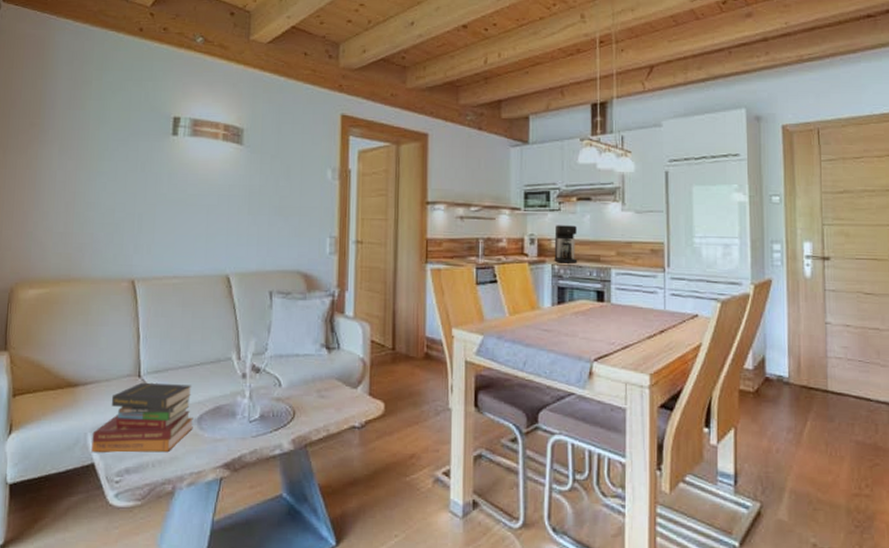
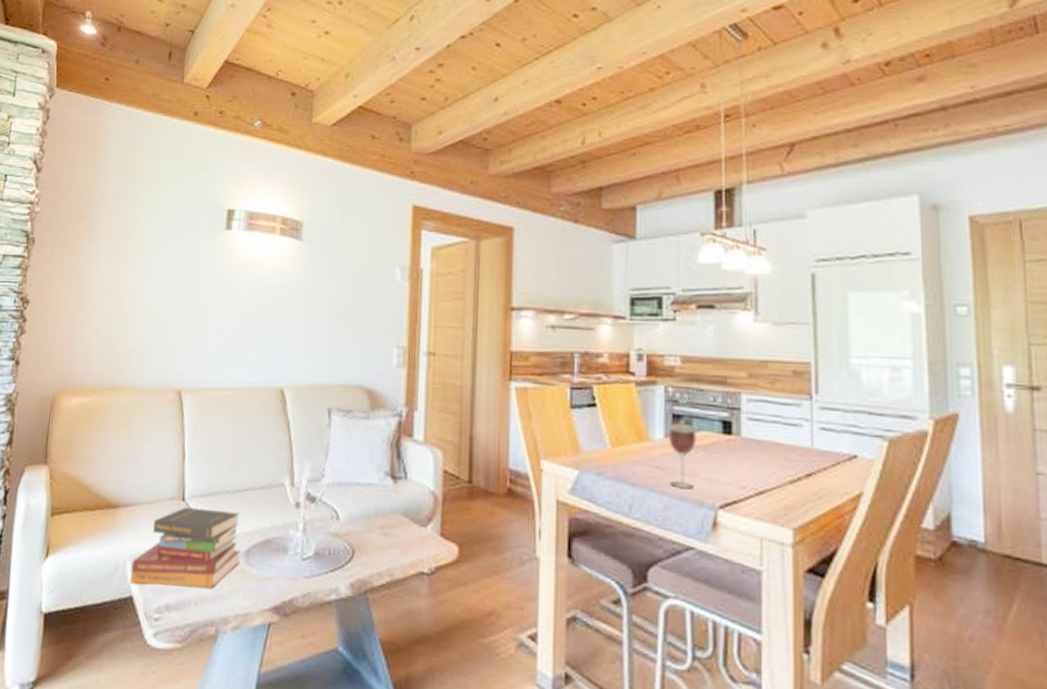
coffee maker: present [554,225,578,264] -> none [668,338,698,386]
wineglass: none [555,291,576,347] -> present [669,419,696,490]

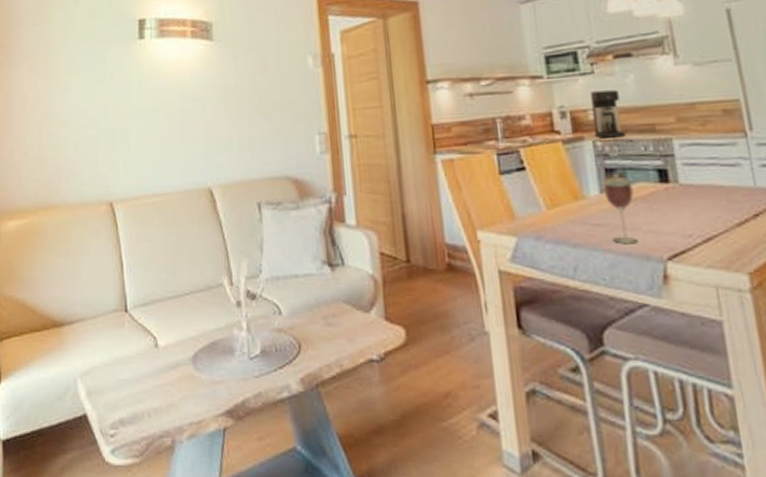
books: present [130,506,241,589] -> none [82,317,188,401]
coffee maker: none [668,338,698,386] -> present [590,89,627,139]

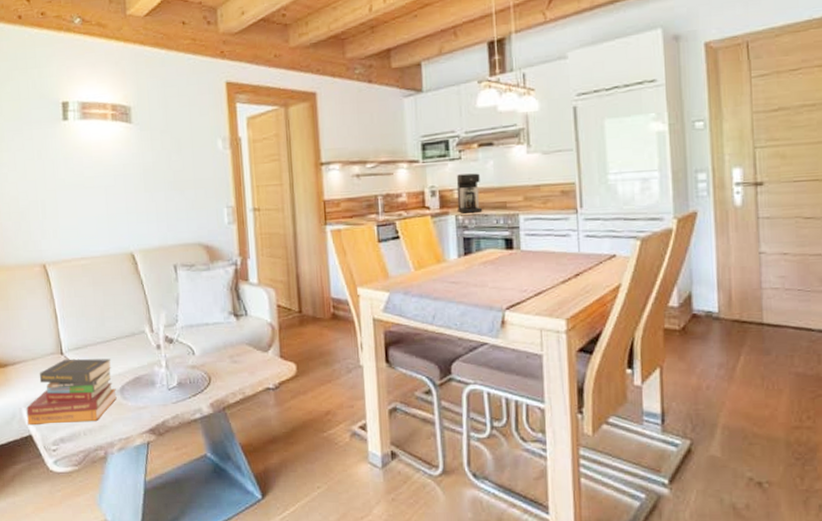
books: none [82,317,188,401] -> present [26,358,117,425]
wineglass: present [603,172,639,245] -> none [461,241,485,298]

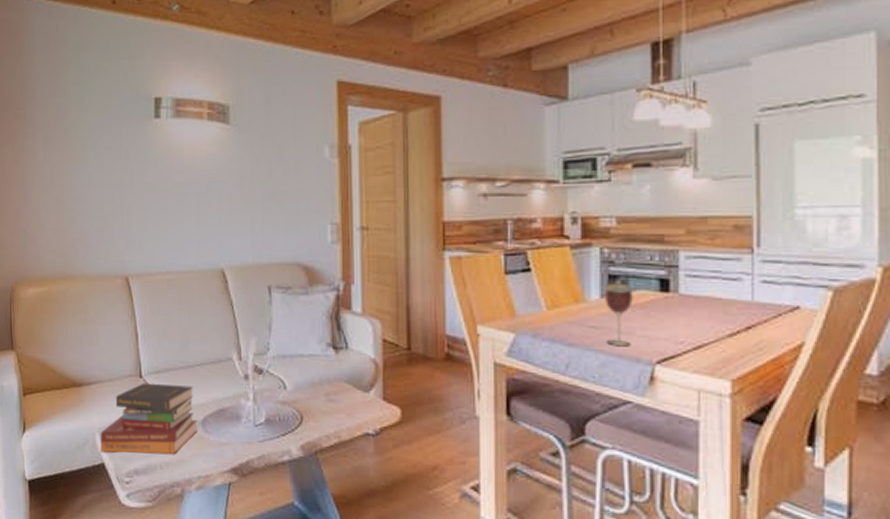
coffee maker: present [456,173,483,213] -> none [603,199,634,246]
wineglass: none [461,241,485,298] -> present [605,280,633,347]

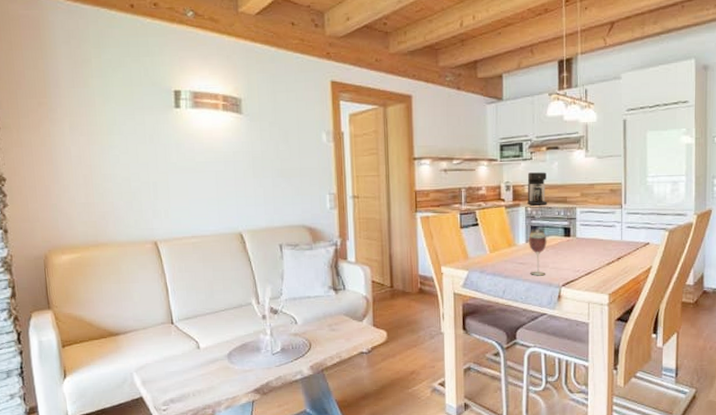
books: present [100,383,198,455] -> none [137,327,224,388]
coffee maker: none [603,199,634,246] -> present [527,172,548,206]

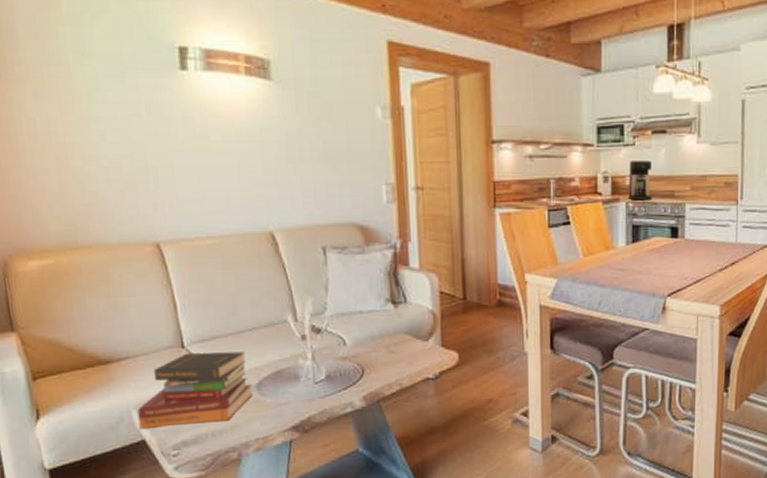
books: none [137,327,224,388] -> present [137,351,253,429]
wineglass: present [529,229,547,276] -> none [630,229,651,285]

